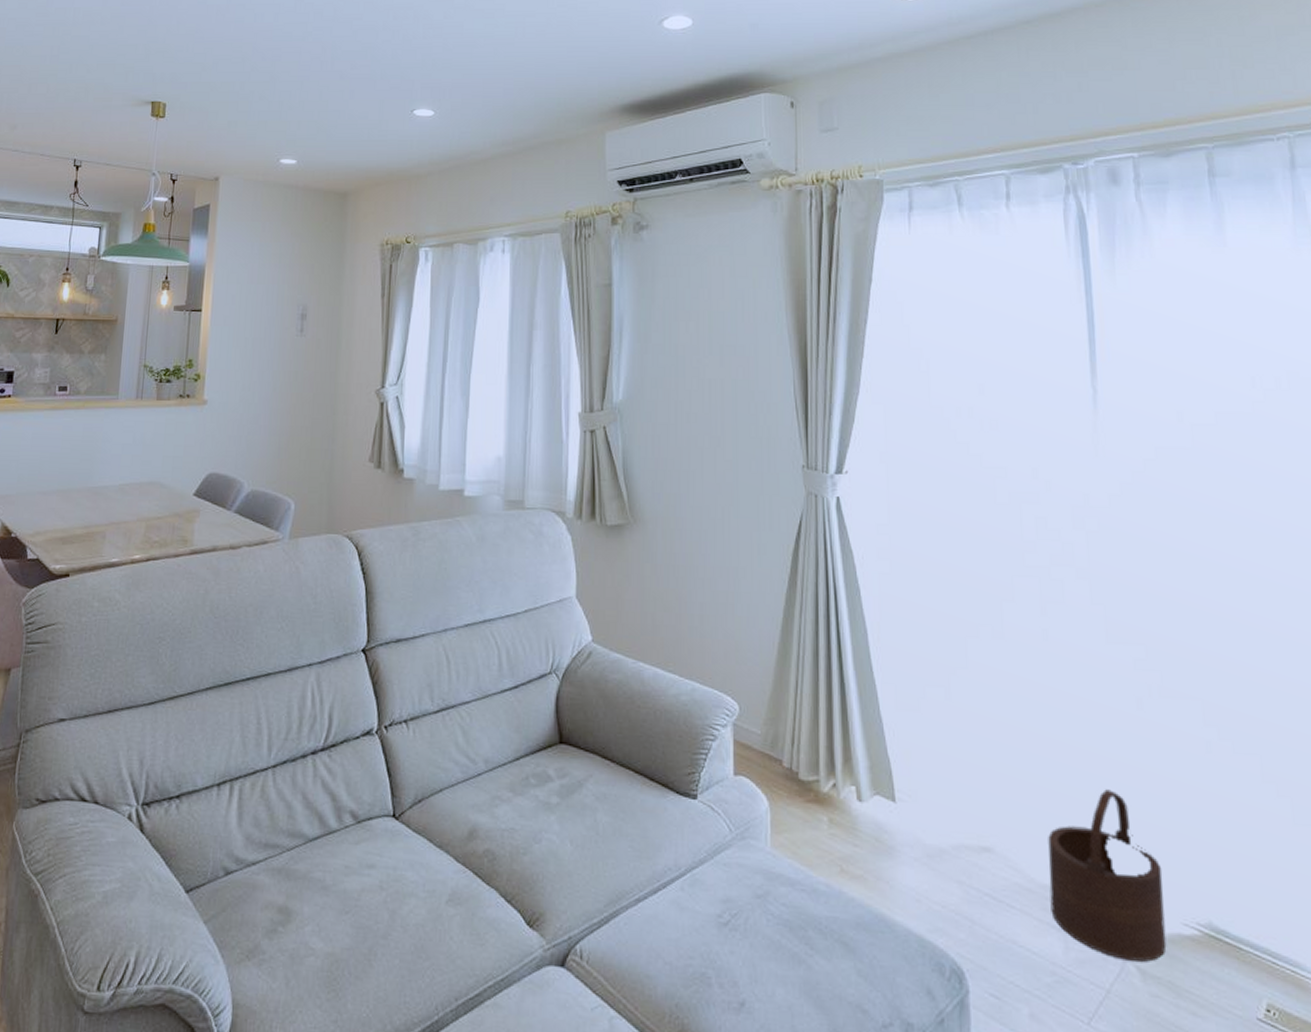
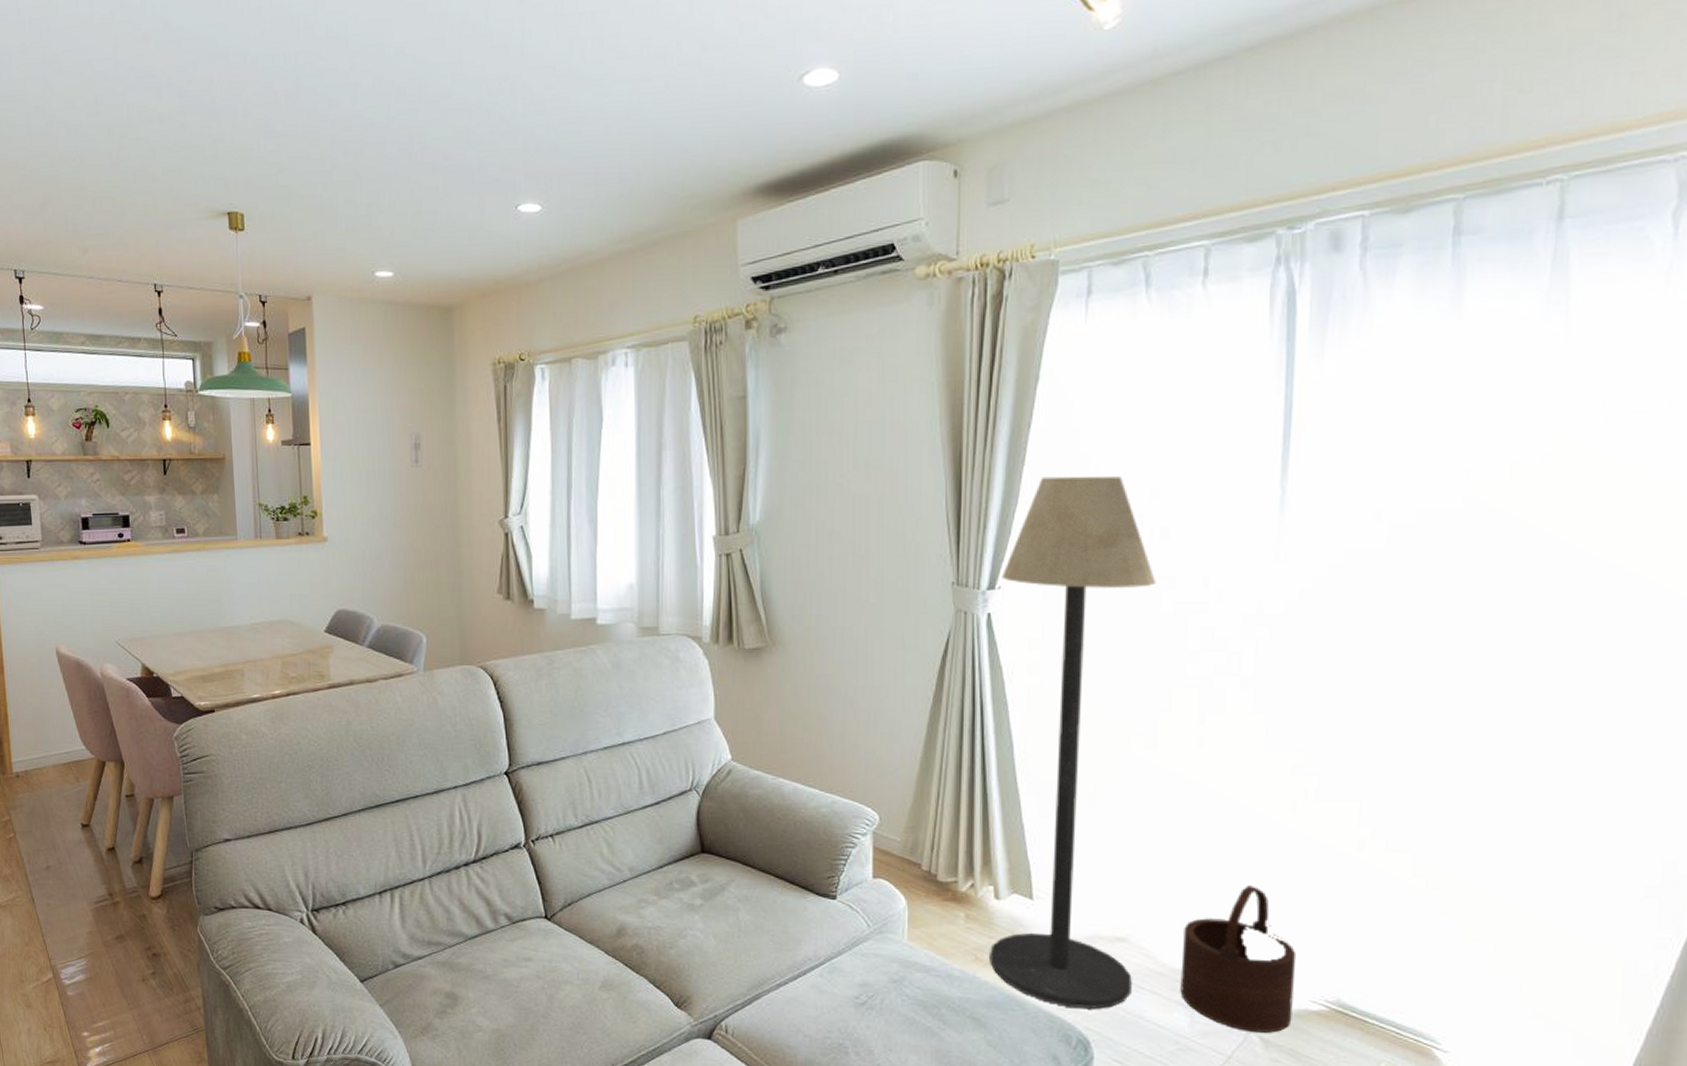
floor lamp: none [848,368,1002,931] -> present [990,476,1155,1009]

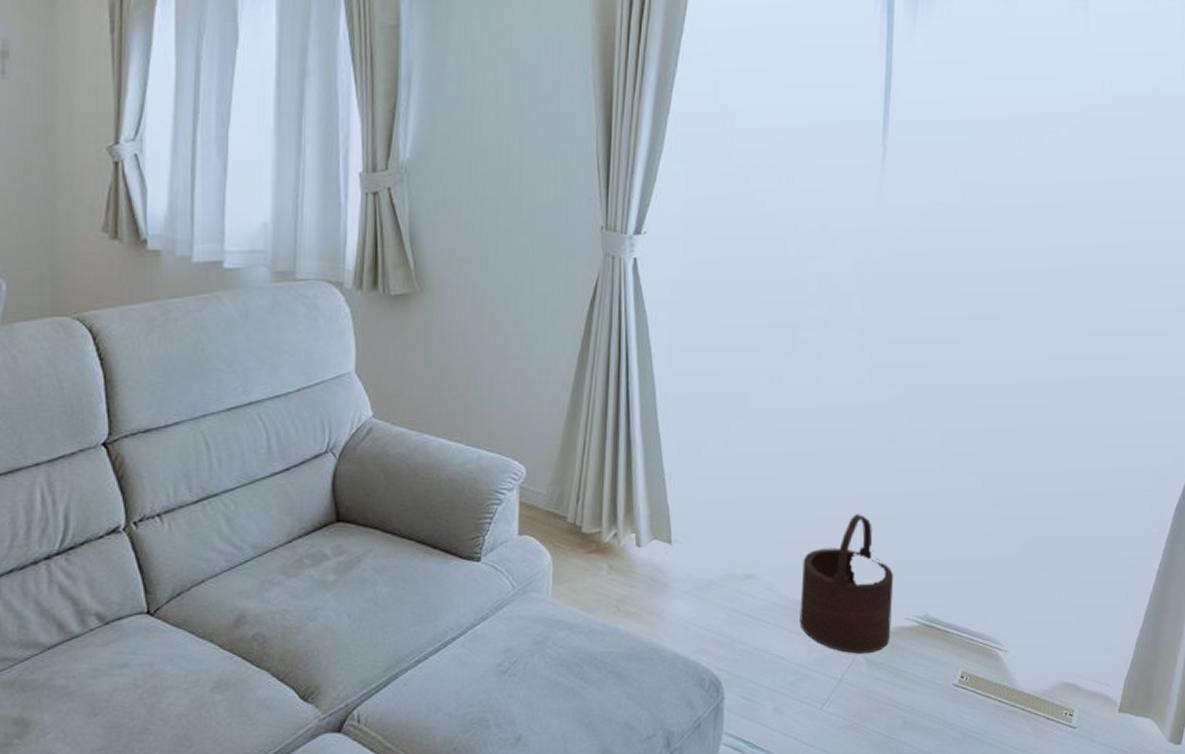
floor lamp: present [990,476,1155,1009] -> none [631,125,782,650]

